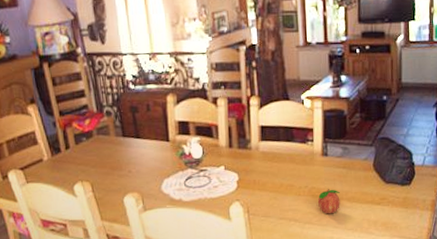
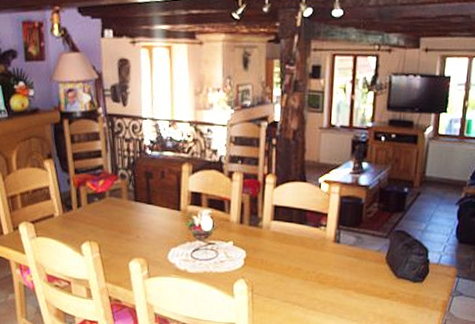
fruit: present [317,188,340,214] -> none [324,276,348,303]

